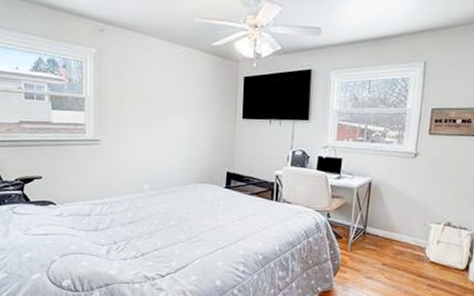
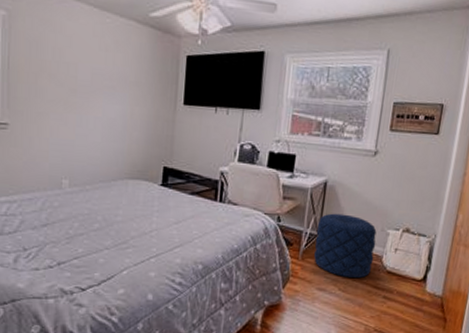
pouf: none [361,209,419,267] -> present [314,213,377,278]

